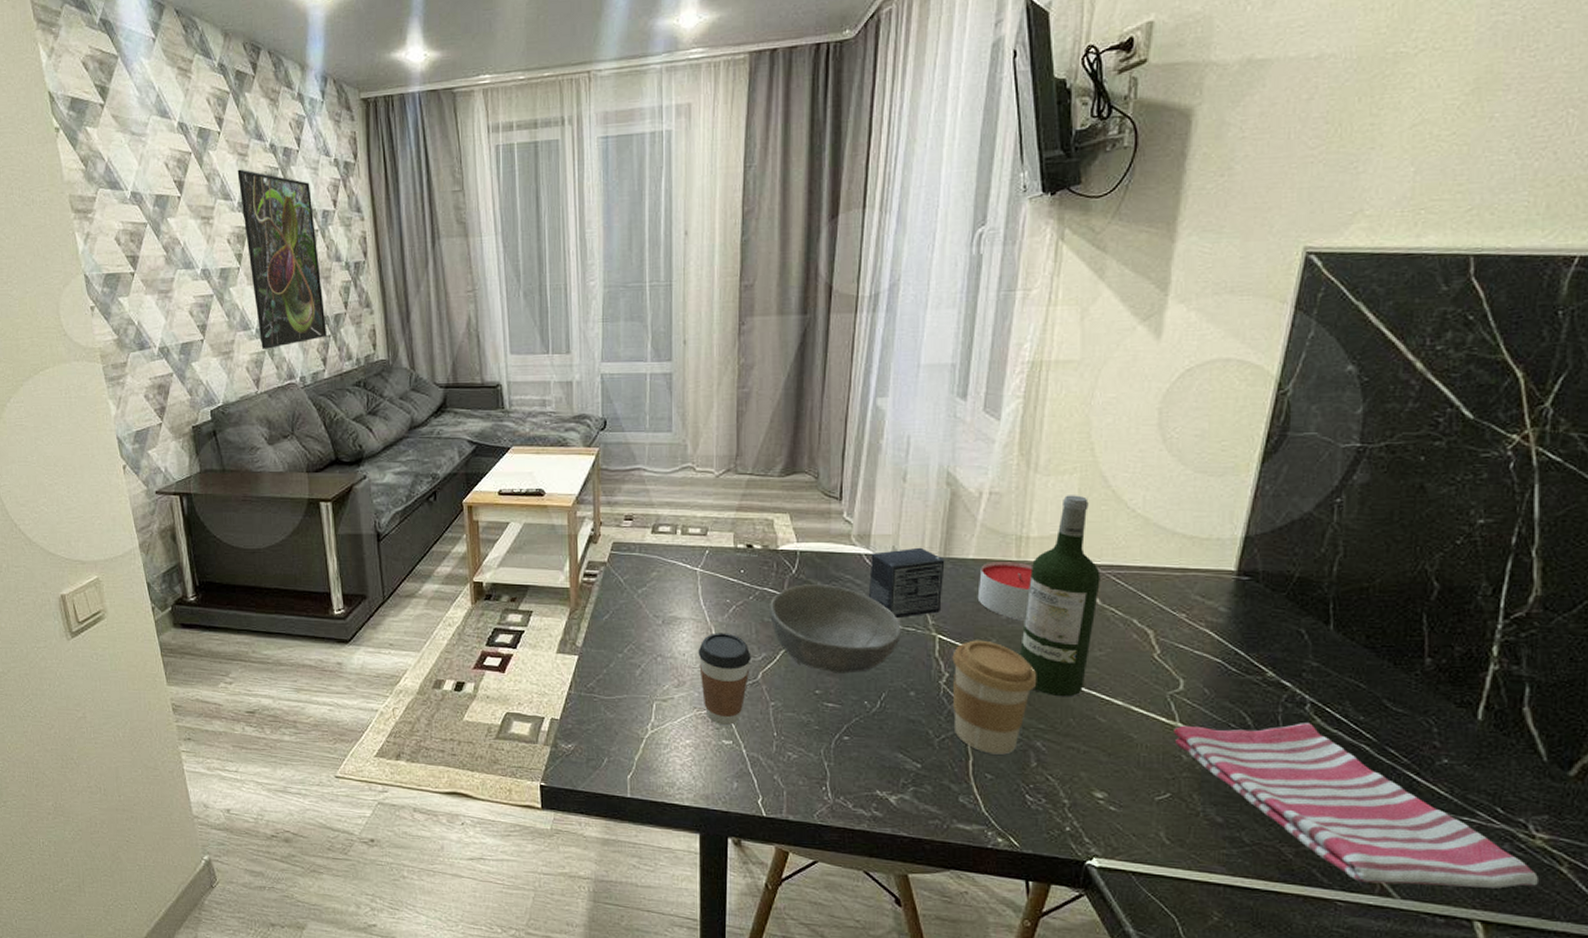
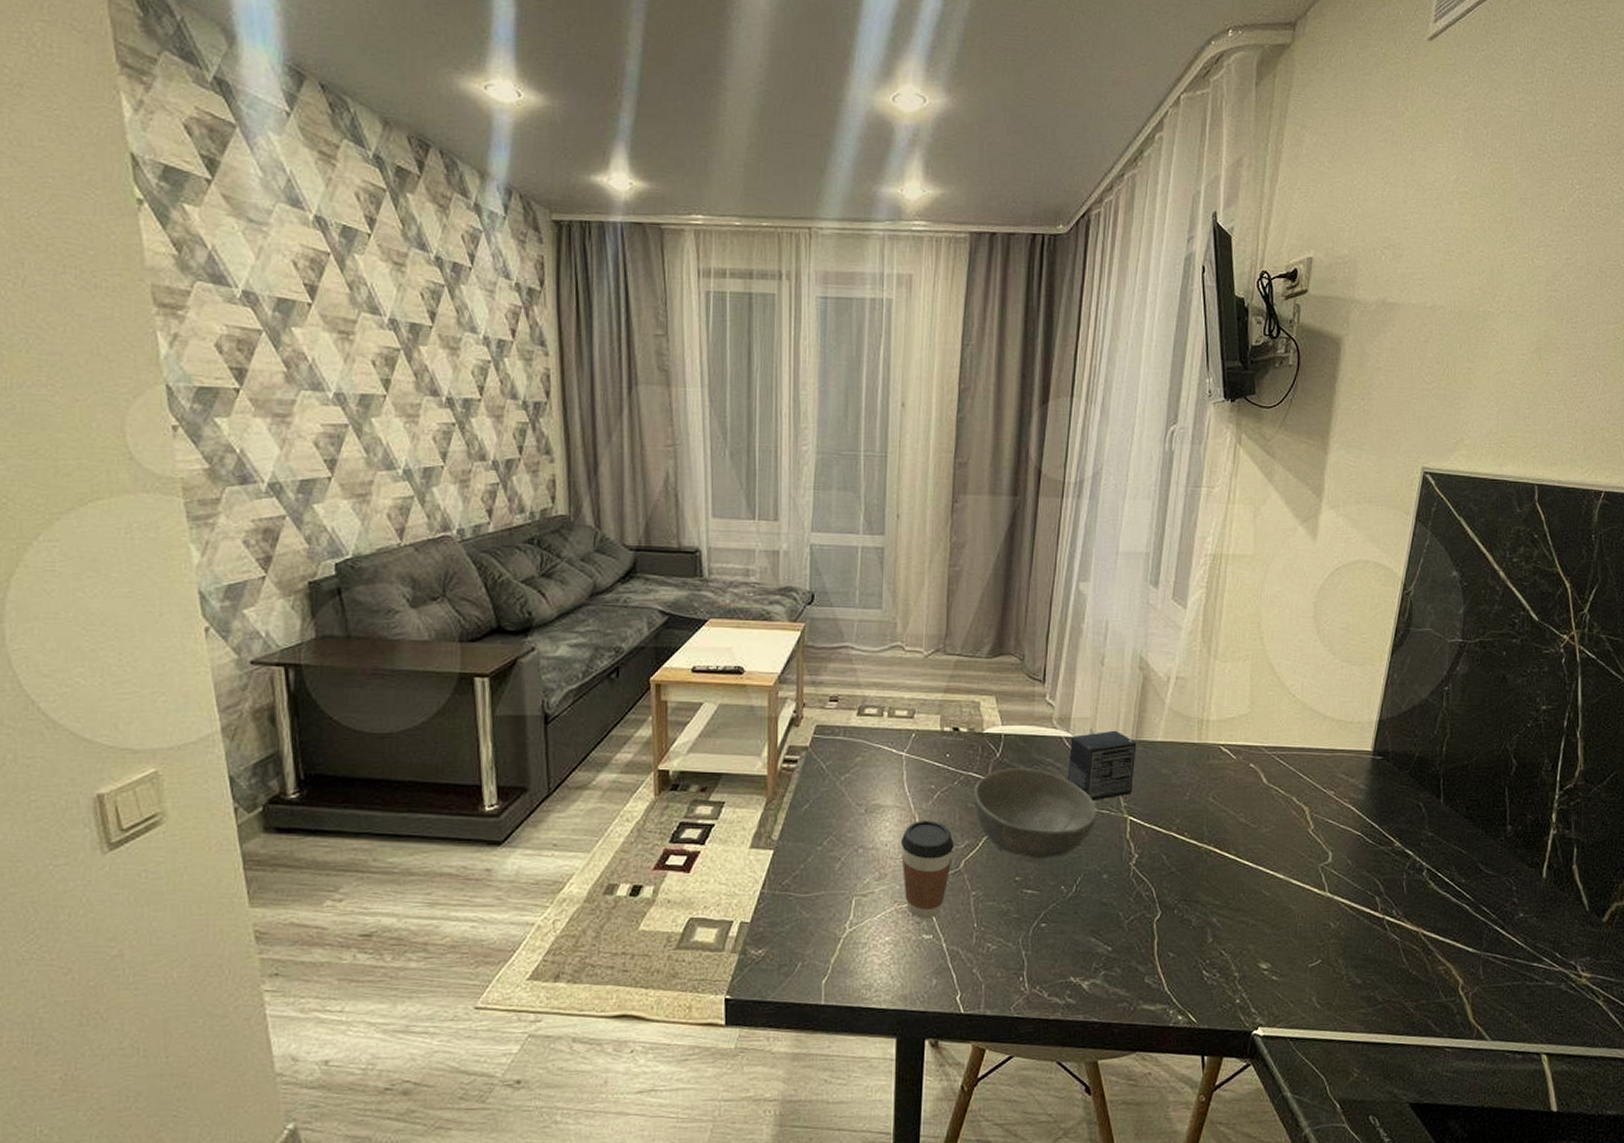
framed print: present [237,169,328,349] -> none [390,280,496,494]
coffee cup: present [952,640,1037,755] -> none [1141,820,1214,933]
candle: present [977,562,1034,621] -> none [1164,744,1212,801]
wine bottle: present [1020,495,1100,697] -> none [1200,681,1267,873]
dish towel: present [1174,723,1540,888] -> none [1324,887,1585,1029]

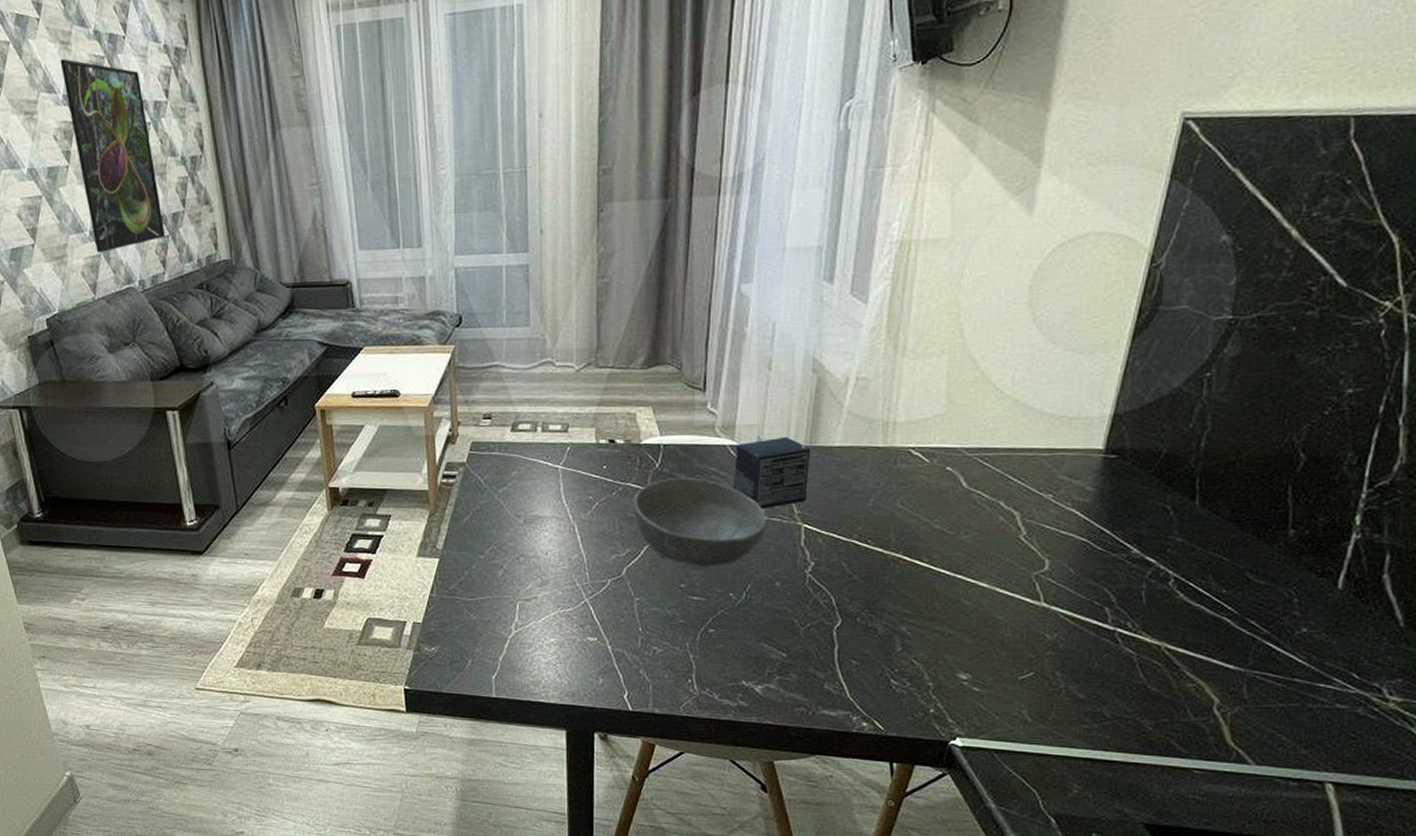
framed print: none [390,280,496,494] -> present [60,58,166,252]
coffee cup: present [900,820,954,919] -> none [561,530,615,623]

